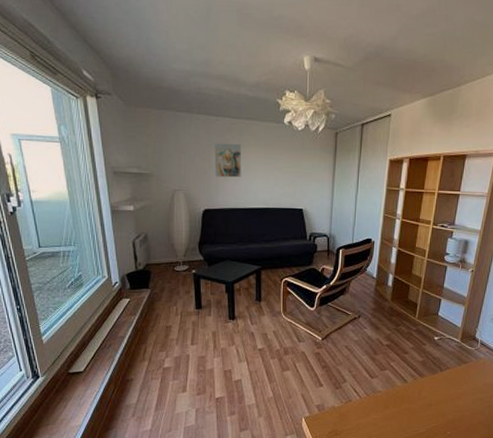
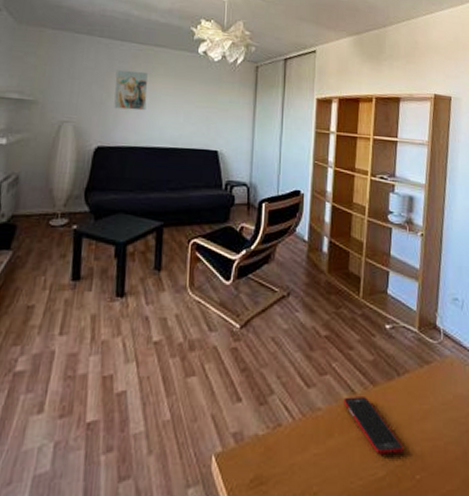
cell phone: none [398,384,440,420] -> present [344,397,403,455]

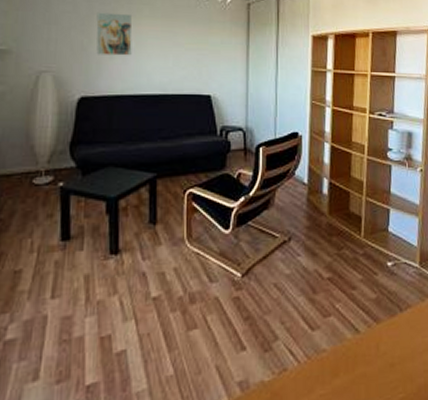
cell phone: present [344,397,403,455] -> none [348,334,407,389]

